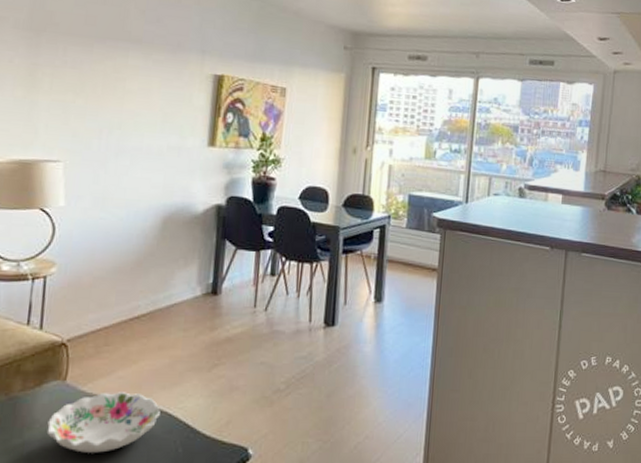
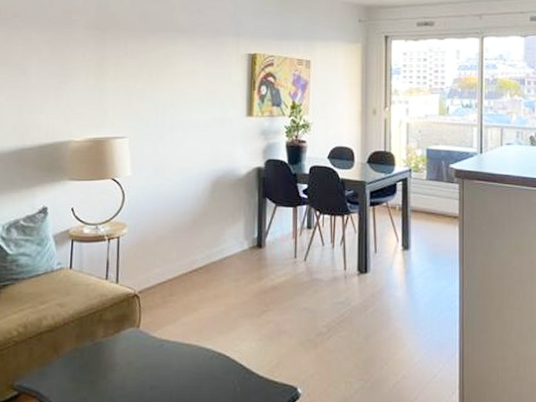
decorative bowl: present [46,392,160,453] -> none [126,337,219,392]

